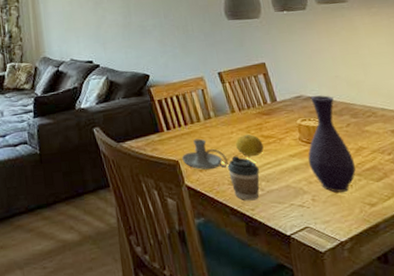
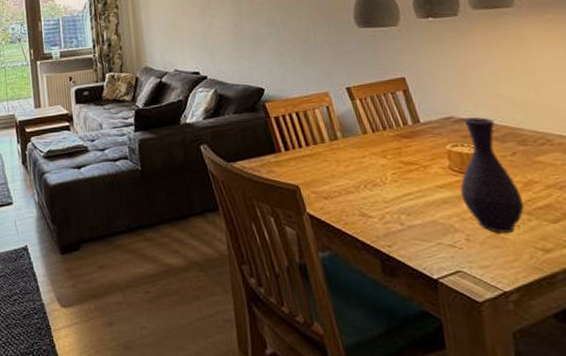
candle holder: present [181,138,229,170] -> none [302,161,360,197]
coffee cup: present [227,156,260,201] -> none [358,184,398,236]
fruit: present [235,134,264,156] -> none [367,159,404,185]

